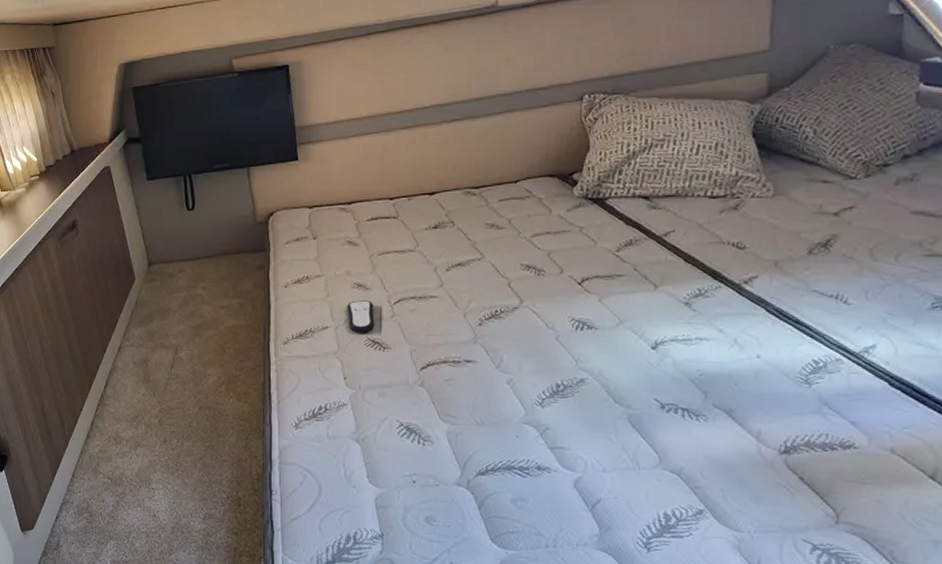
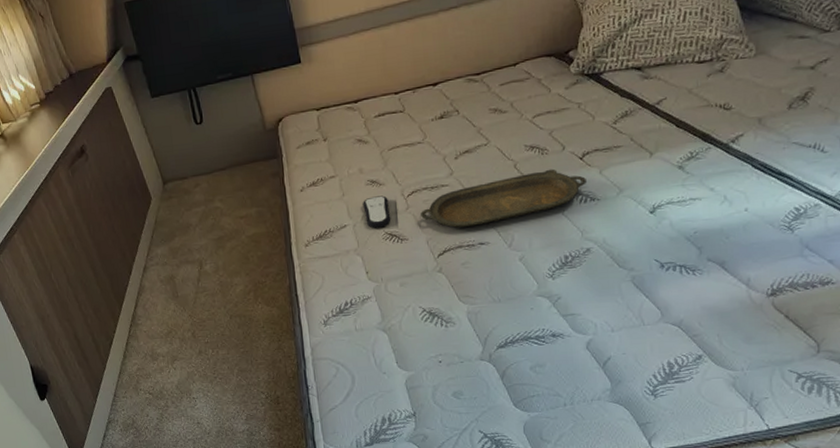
serving tray: none [406,291,584,343] -> present [421,168,586,228]

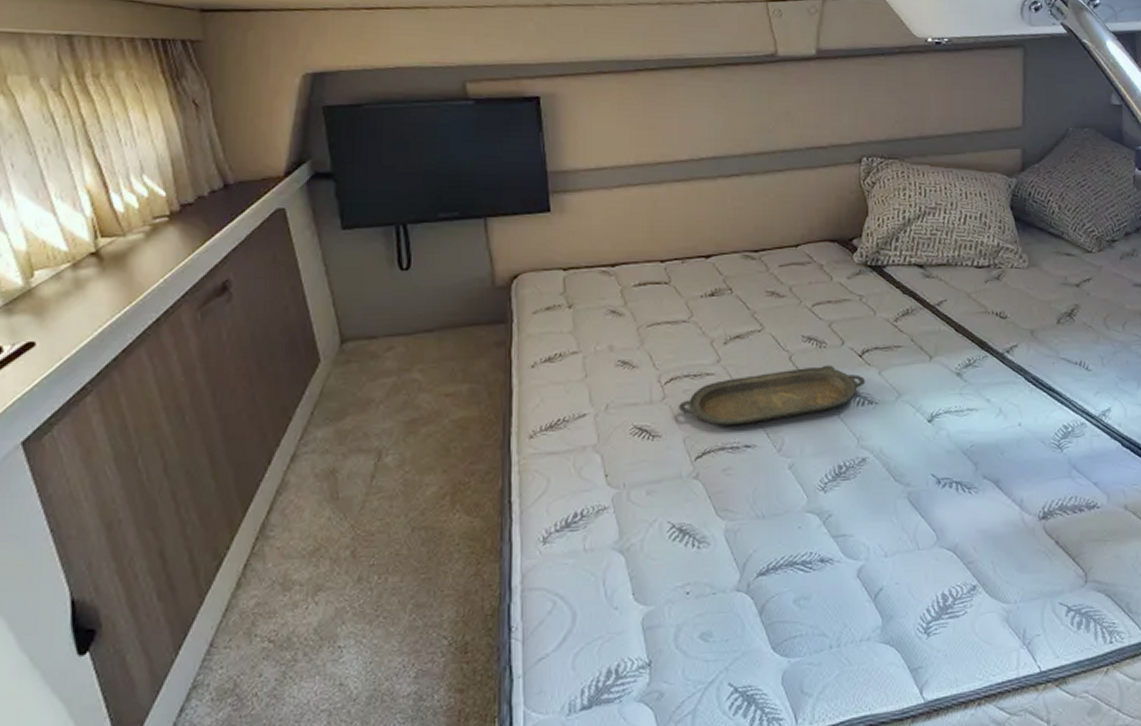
remote control: present [363,195,391,229] -> none [609,380,643,420]

